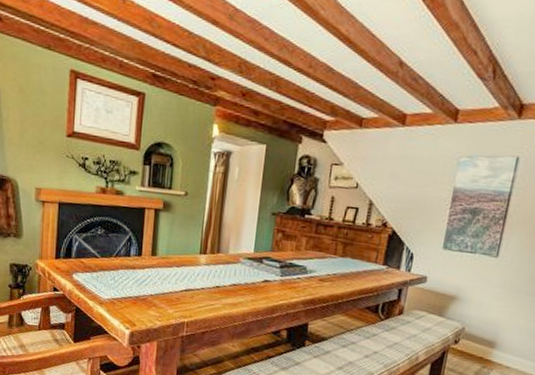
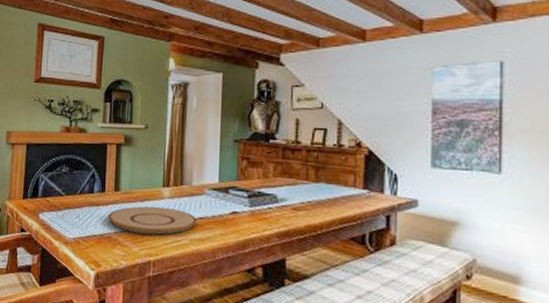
plate: none [144,271,231,299] -> present [108,206,197,235]

